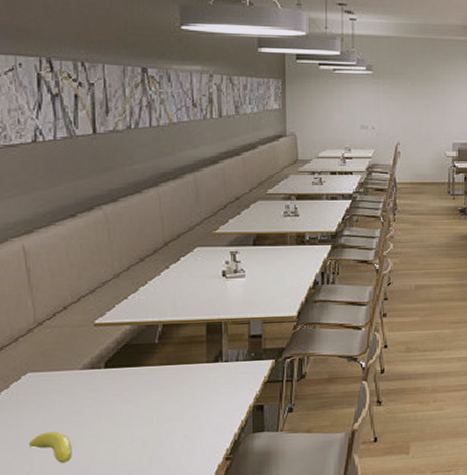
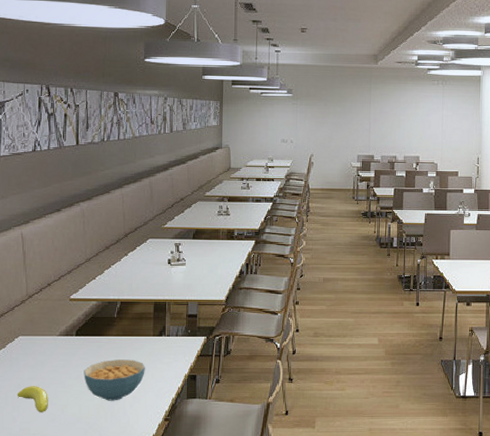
cereal bowl: none [117,392,198,443] -> present [84,360,145,401]

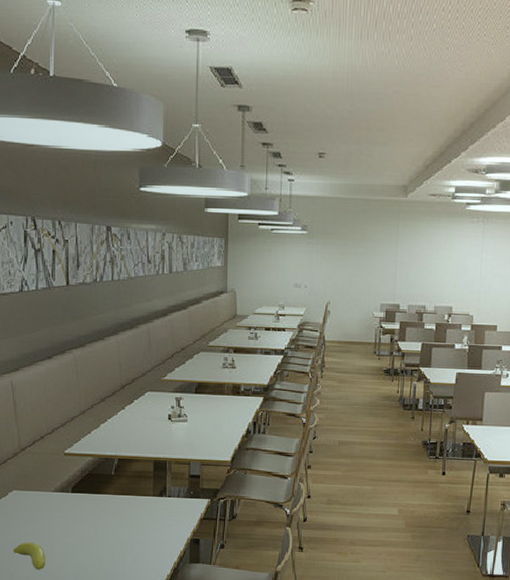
cereal bowl: present [84,360,145,401] -> none [81,519,145,562]

